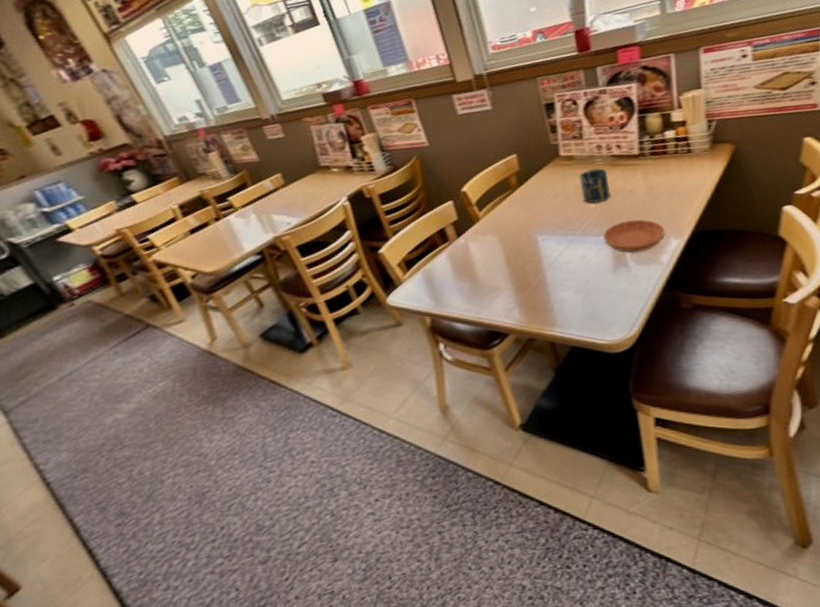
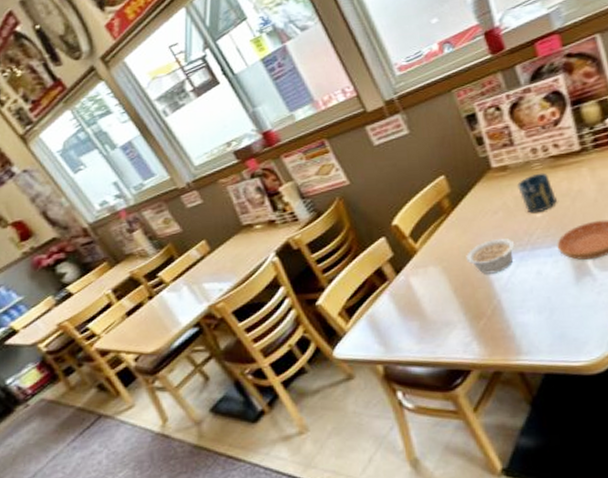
legume: none [522,220,568,251] -> present [466,239,515,274]

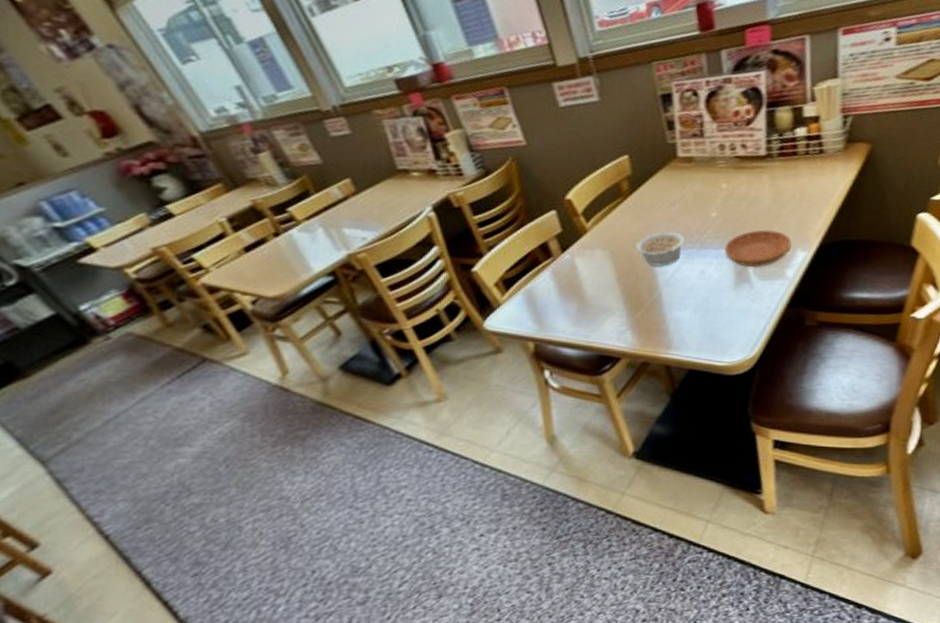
cup: present [517,172,557,213] -> none [699,171,733,213]

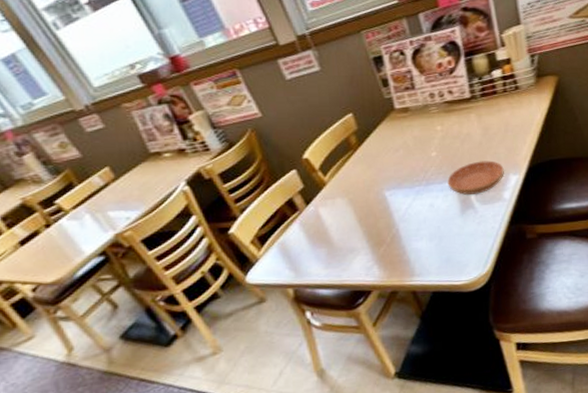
legume: present [635,232,686,267] -> none [370,174,413,206]

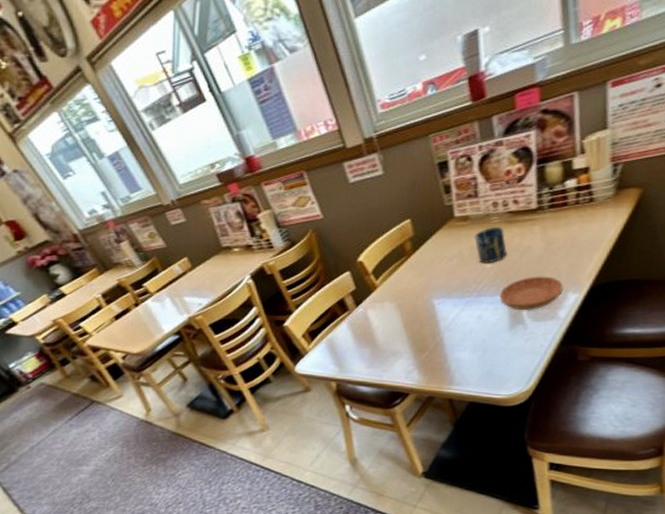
cup: none [417,116,449,152] -> present [475,226,507,264]

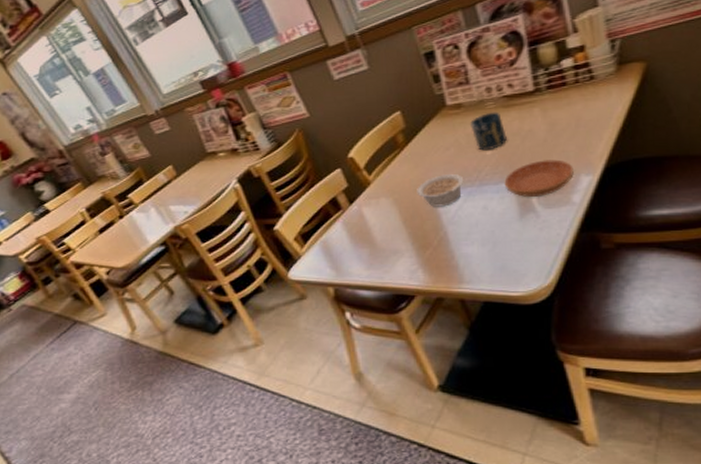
legume: none [419,284,464,314] -> present [417,174,464,207]

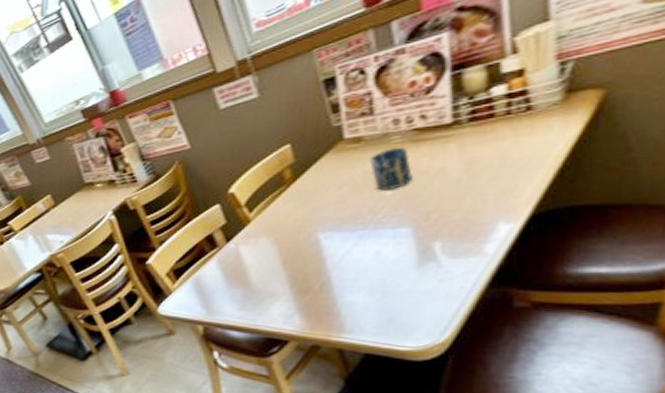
legume: present [417,174,464,207] -> none [301,215,356,250]
saucer: present [504,159,574,197] -> none [403,203,491,244]

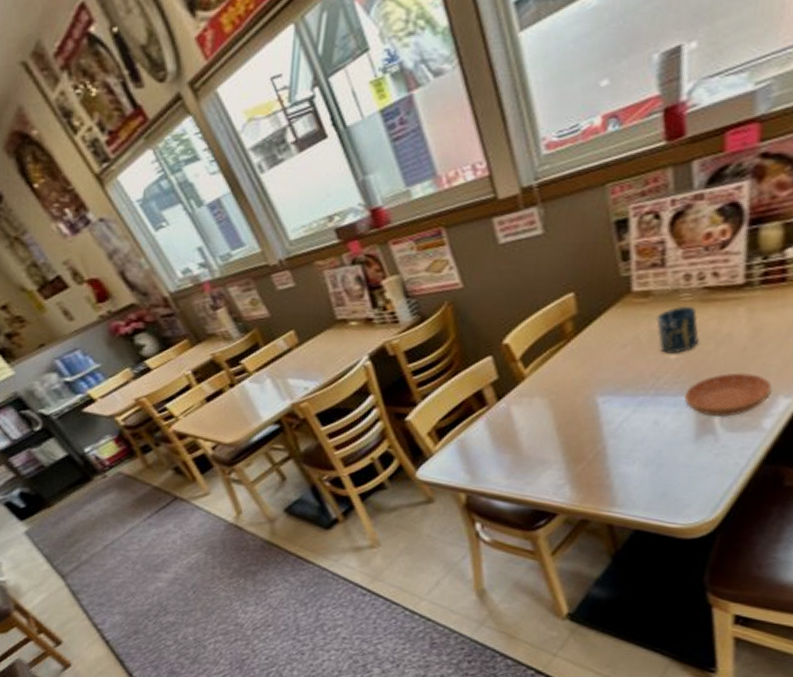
saucer: none [403,203,491,244] -> present [684,372,772,417]

